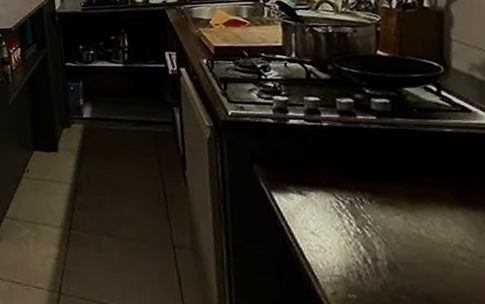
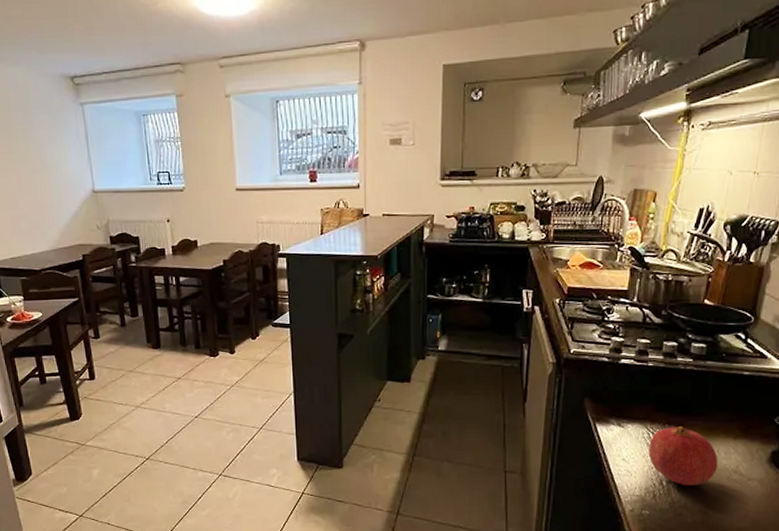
fruit: none [341,194,436,265] -> present [648,427,718,486]

